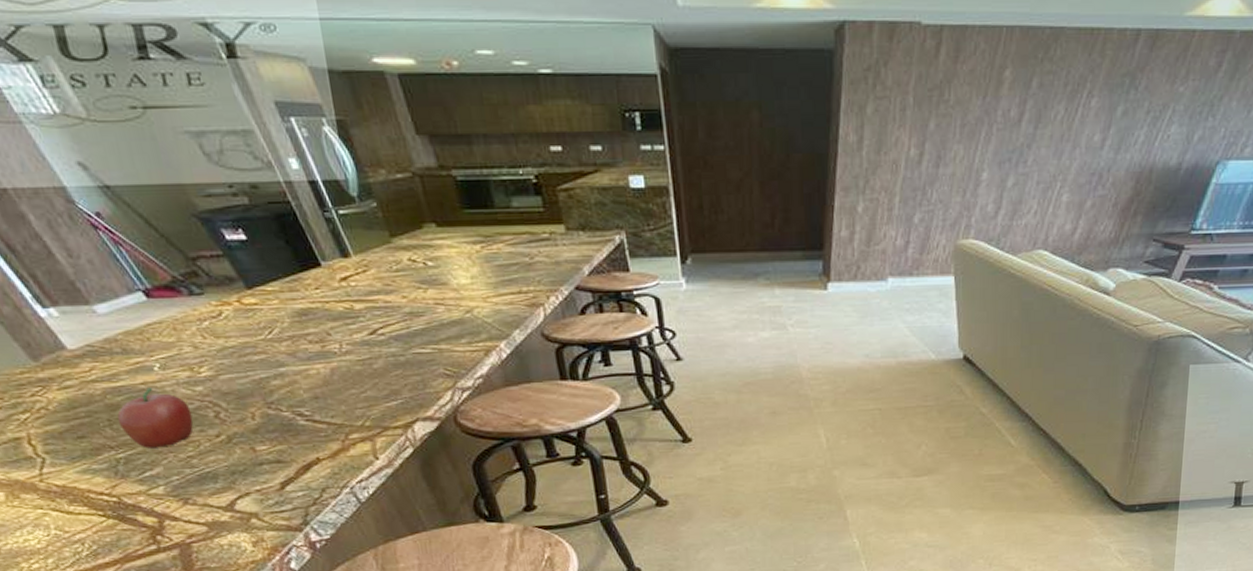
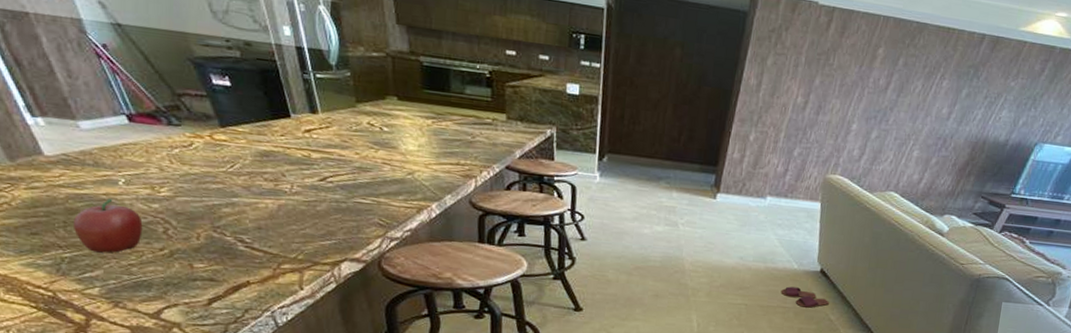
slippers: none [919,381,978,403] -> present [781,286,829,308]

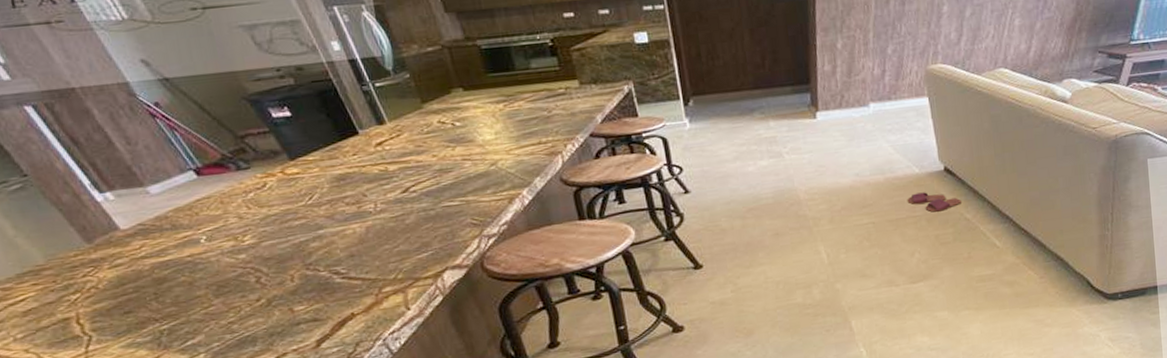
fruit: present [72,198,143,253] -> none [163,259,236,318]

